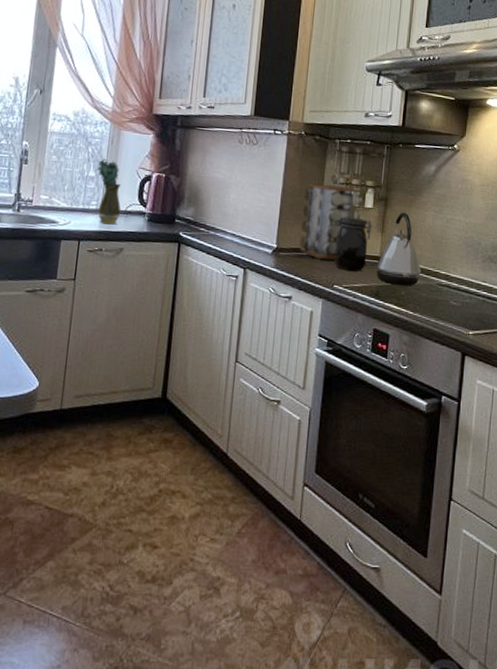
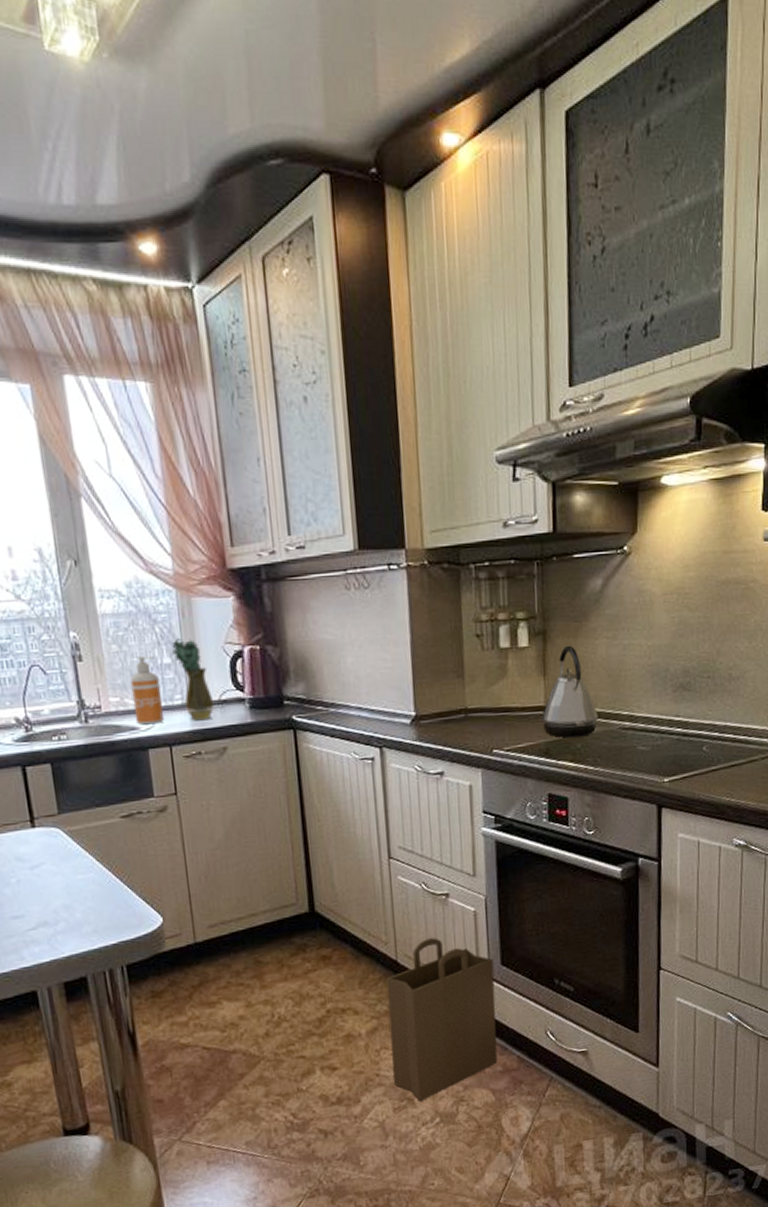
soap dispenser: none [56,167,83,221] -> present [130,656,165,725]
shopping bag: none [204,438,309,592] -> present [386,938,498,1101]
spice rack: present [299,173,363,261] -> none [439,609,515,722]
jar: present [333,216,373,271] -> none [482,661,532,730]

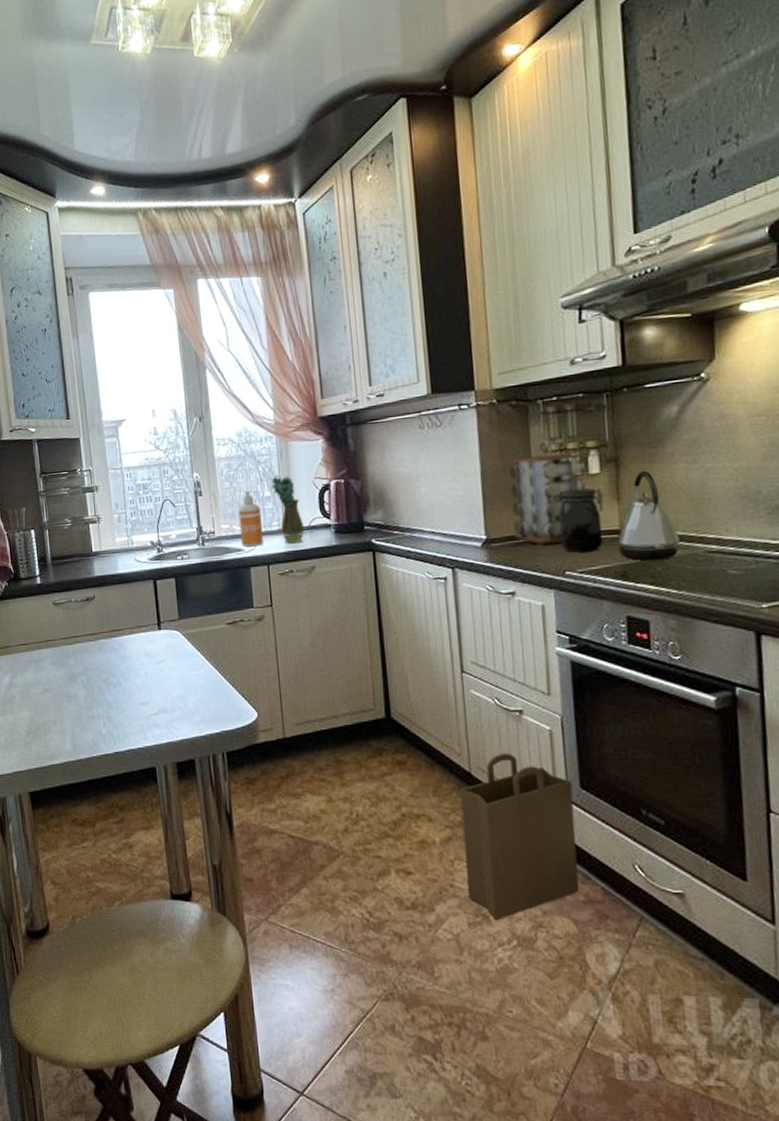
spice rack: none [439,609,515,722] -> present [509,440,586,545]
jar: none [482,661,532,730] -> present [552,487,604,553]

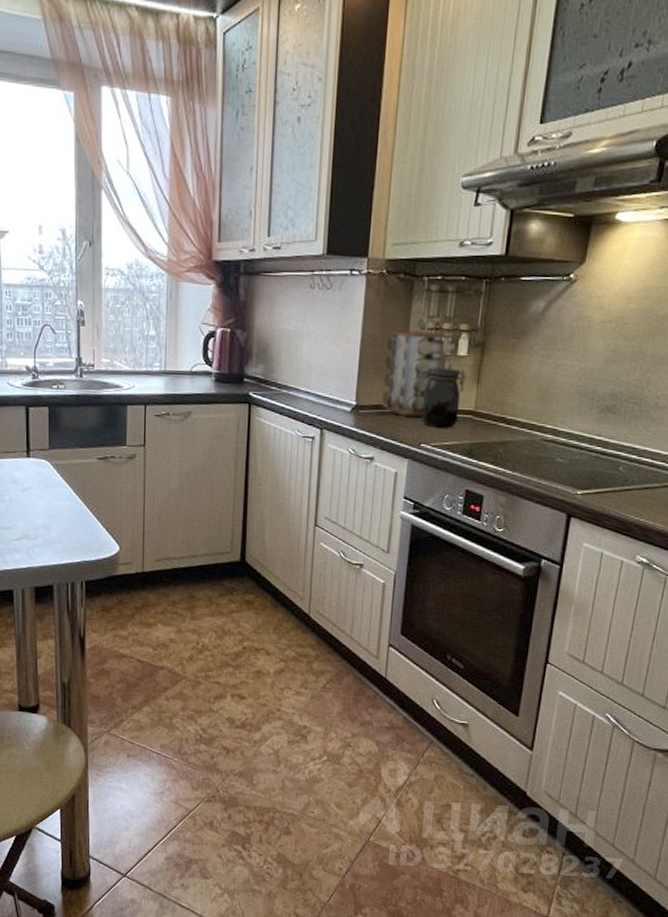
soap dispenser: present [238,490,264,547] -> none [120,327,144,385]
vase: present [270,473,305,544] -> none [156,313,186,387]
shopping bag: present [460,753,580,920] -> none [291,600,394,739]
kettle: present [616,470,680,561] -> none [469,358,523,443]

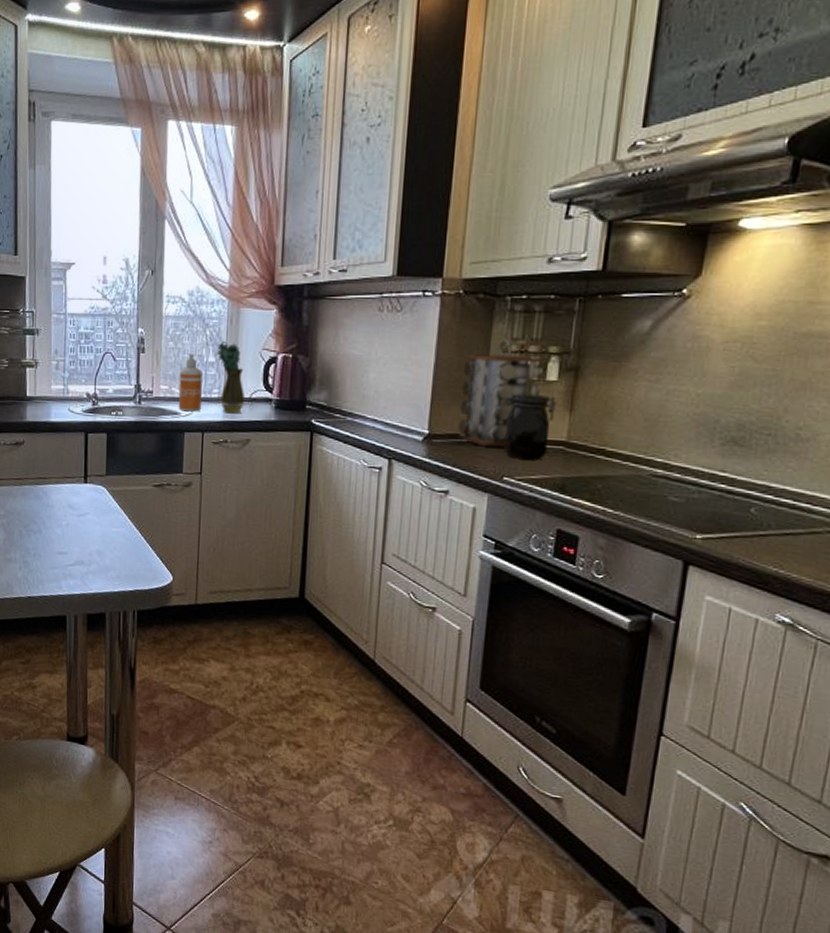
soap dispenser: none [120,327,144,385] -> present [178,353,203,412]
vase: none [156,313,186,387] -> present [216,339,245,414]

